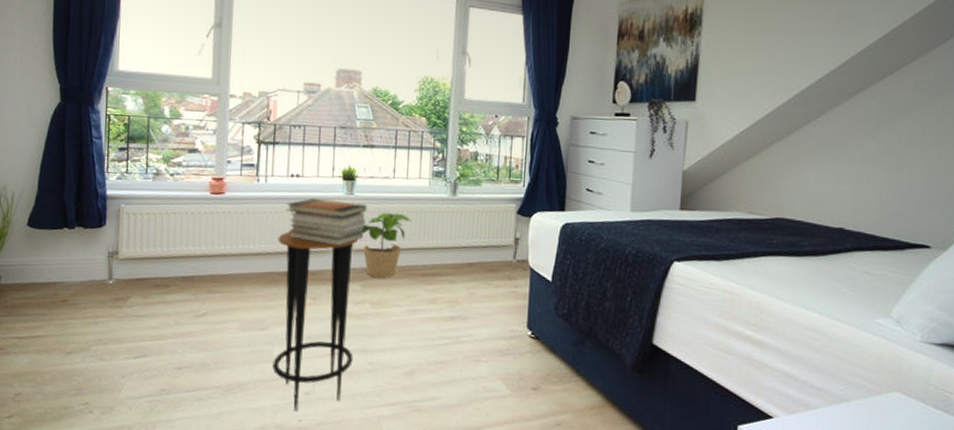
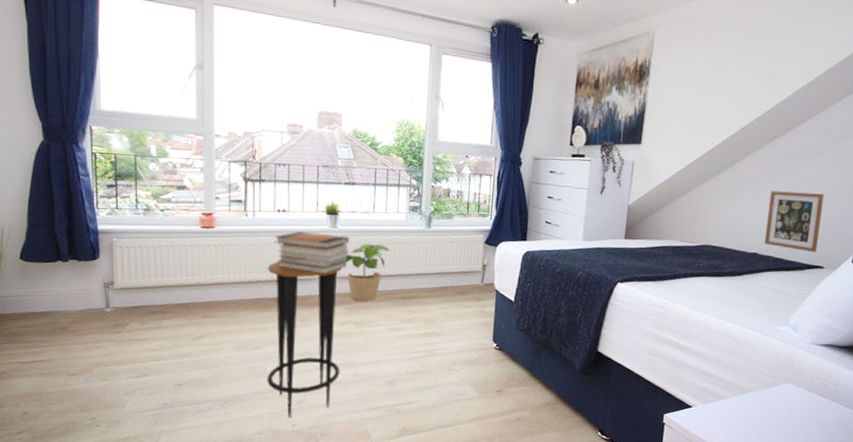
picture frame: none [851,154,924,229] -> present [764,190,824,253]

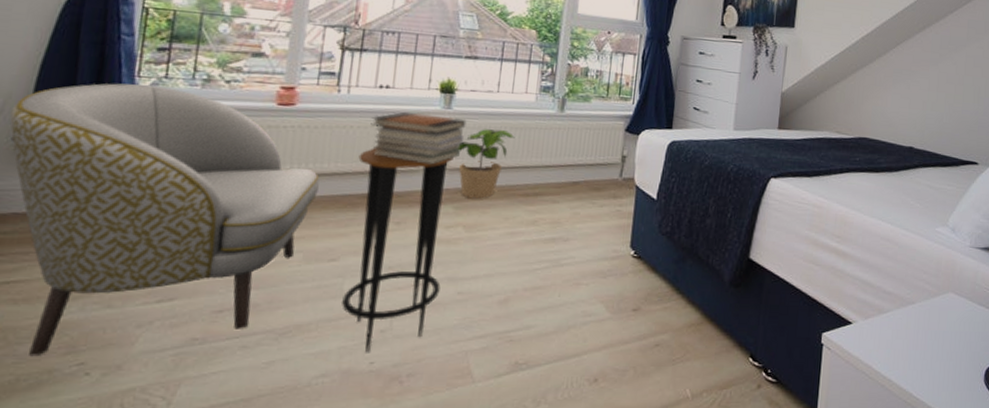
armchair: none [15,214,240,413] -> present [9,83,319,357]
picture frame: present [764,190,824,253] -> none [919,81,974,148]

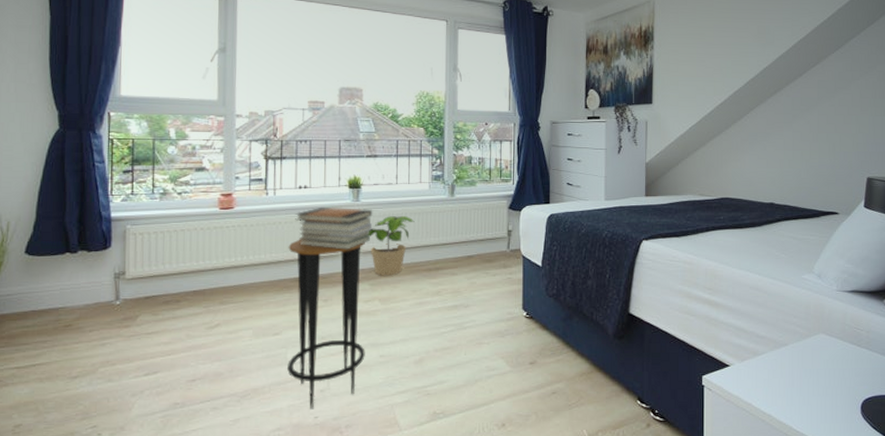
armchair: present [9,83,319,357] -> none [21,201,259,423]

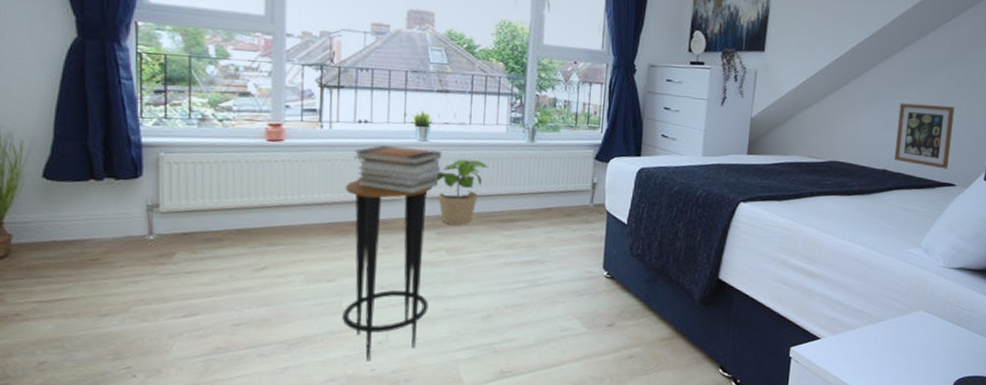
picture frame: none [778,142,829,199] -> present [893,103,955,169]

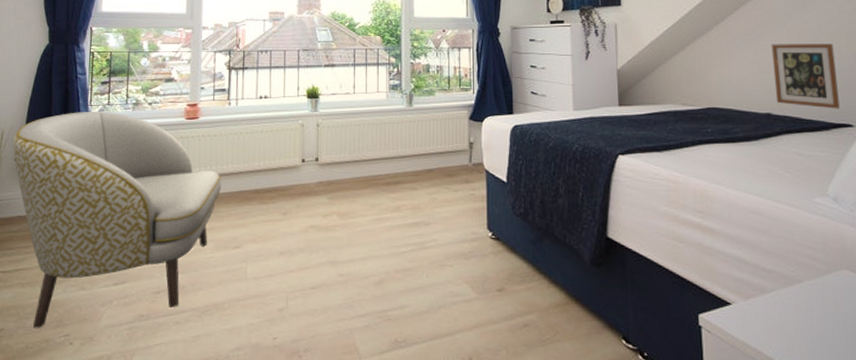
armchair: none [37,124,312,362] -> present [12,111,221,329]
side table: present [342,179,432,361] -> none [247,149,324,330]
book stack: present [353,145,442,194] -> none [256,117,331,161]
potted plant: present [434,160,489,225] -> none [325,127,373,189]

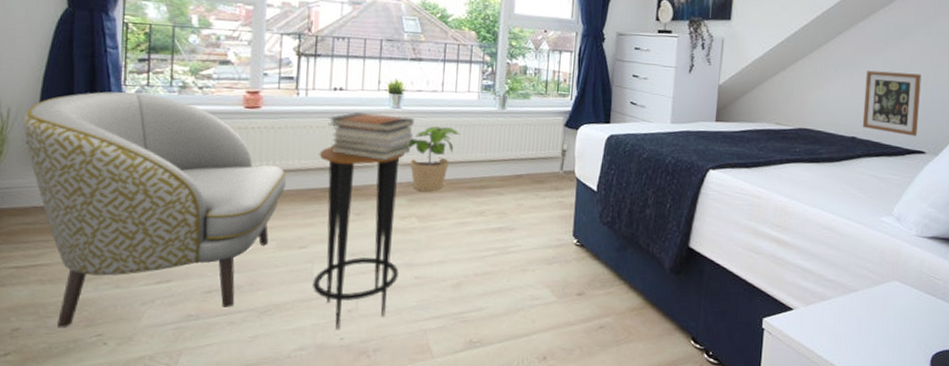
side table: none [247,149,324,330] -> present [313,146,404,330]
book stack: none [256,117,331,161] -> present [328,112,415,161]
potted plant: none [325,127,373,189] -> present [406,126,460,192]

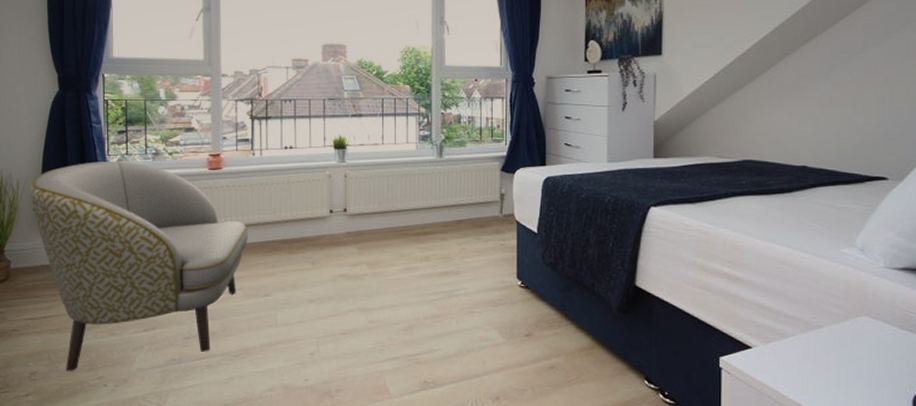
side table: present [313,146,404,330] -> none [275,200,354,372]
book stack: present [328,112,415,161] -> none [281,167,359,212]
potted plant: present [406,126,460,192] -> none [353,178,402,240]
picture frame: present [862,70,922,137] -> none [813,96,876,162]

